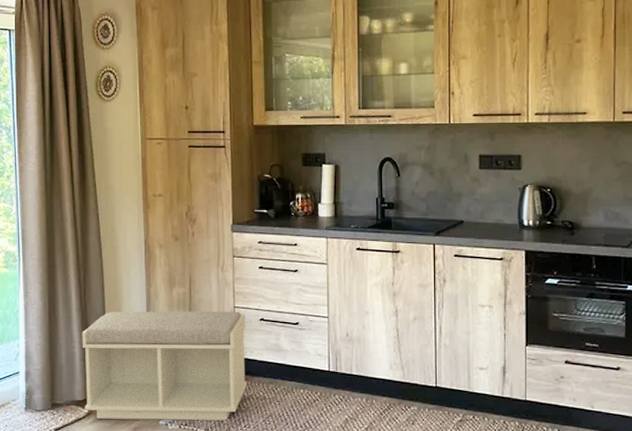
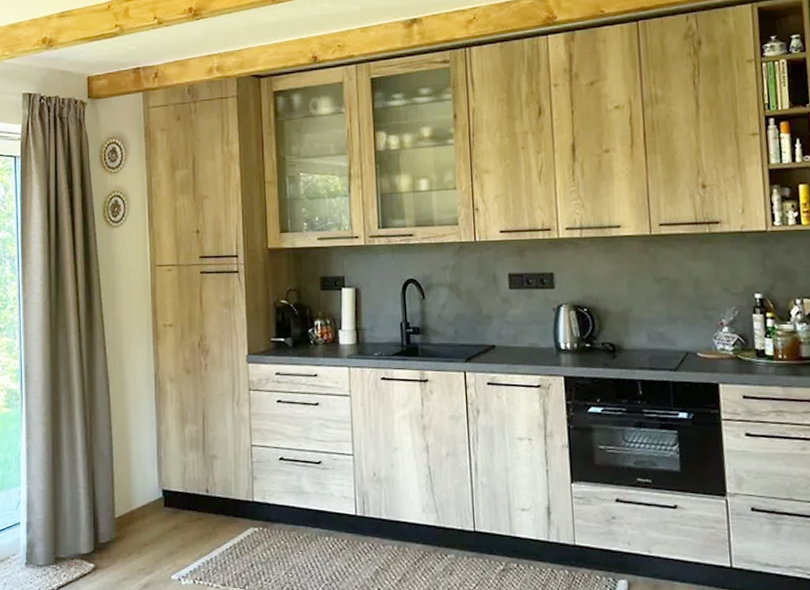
bench: present [82,310,247,421] -> none [87,450,266,575]

